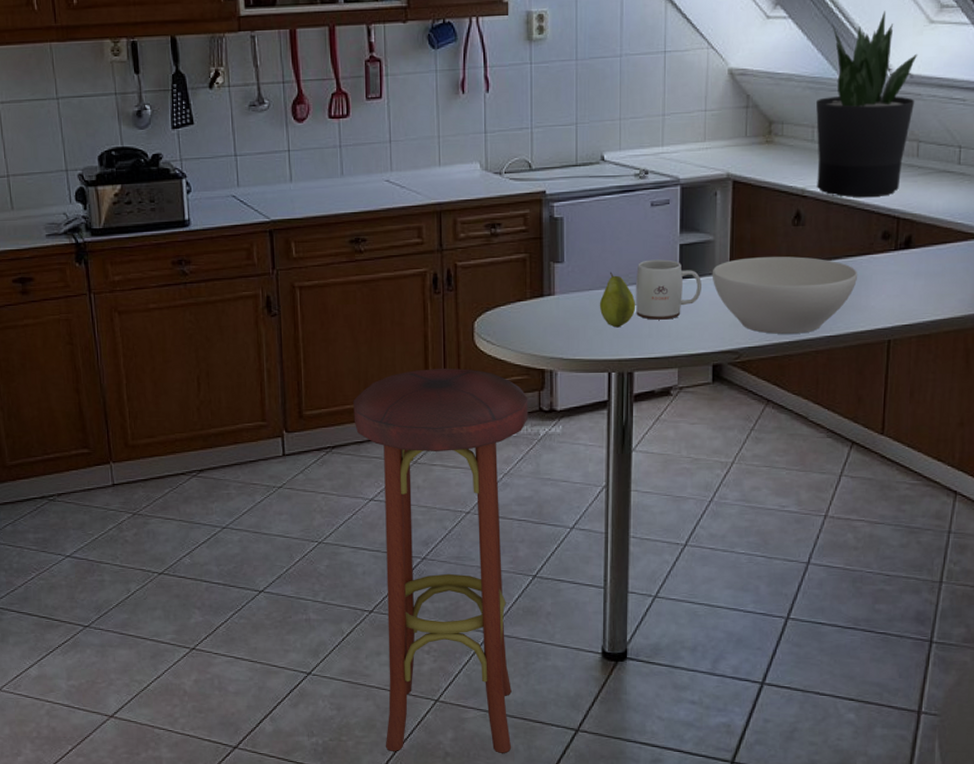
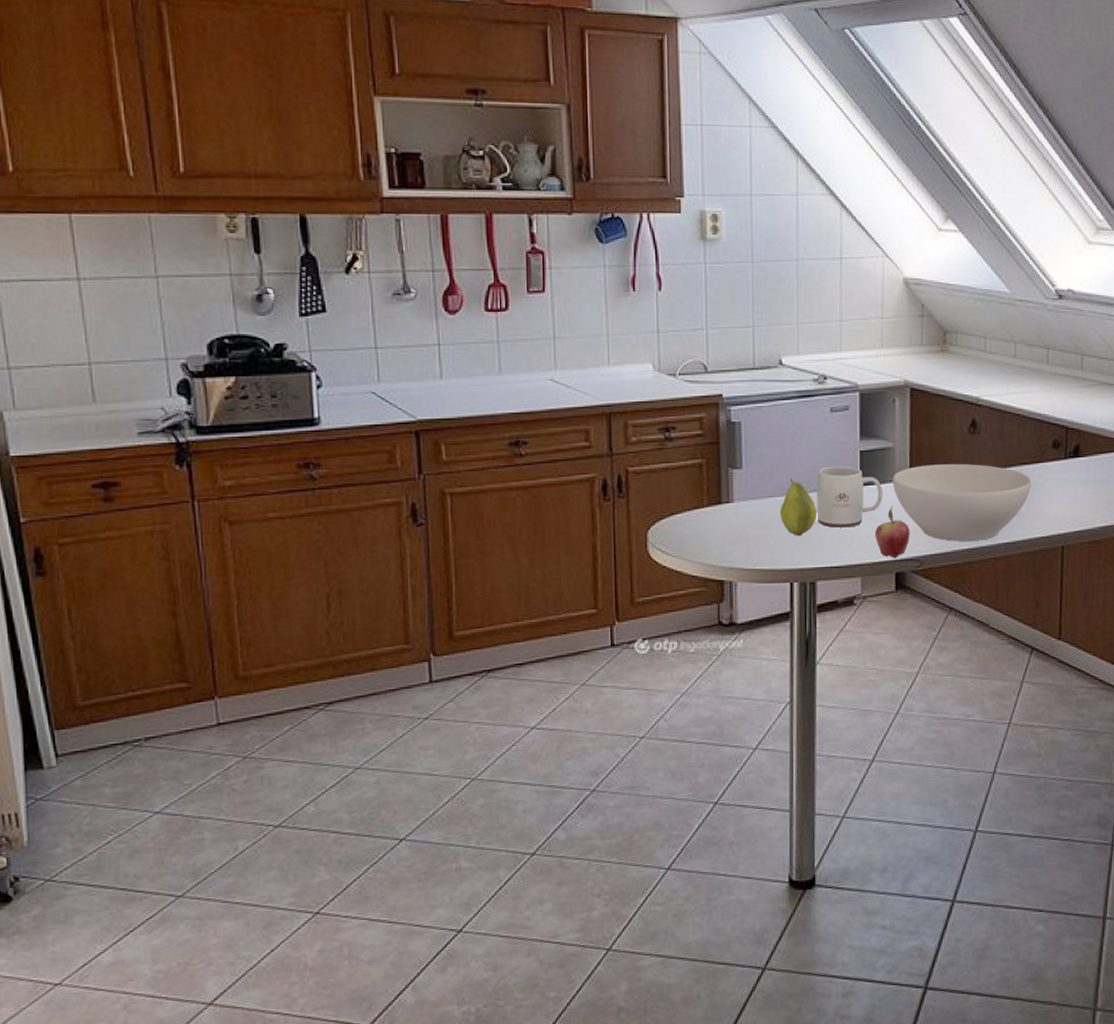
bar stool: present [353,368,528,753] -> none [512,580,707,1013]
fruit: none [692,298,729,350] -> present [874,505,910,558]
planter: present [816,11,918,197] -> none [988,230,1079,406]

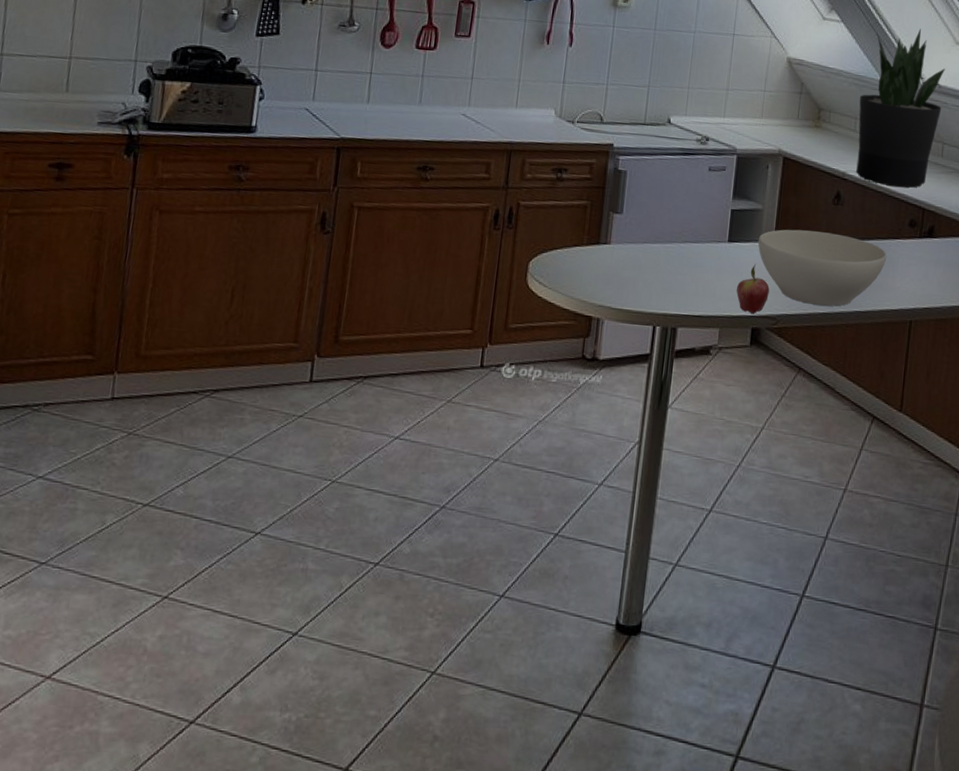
fruit: present [779,478,818,536] -> none [651,227,686,283]
mug: present [816,466,882,528] -> none [685,220,748,280]
planter: none [988,230,1079,406] -> present [856,28,946,188]

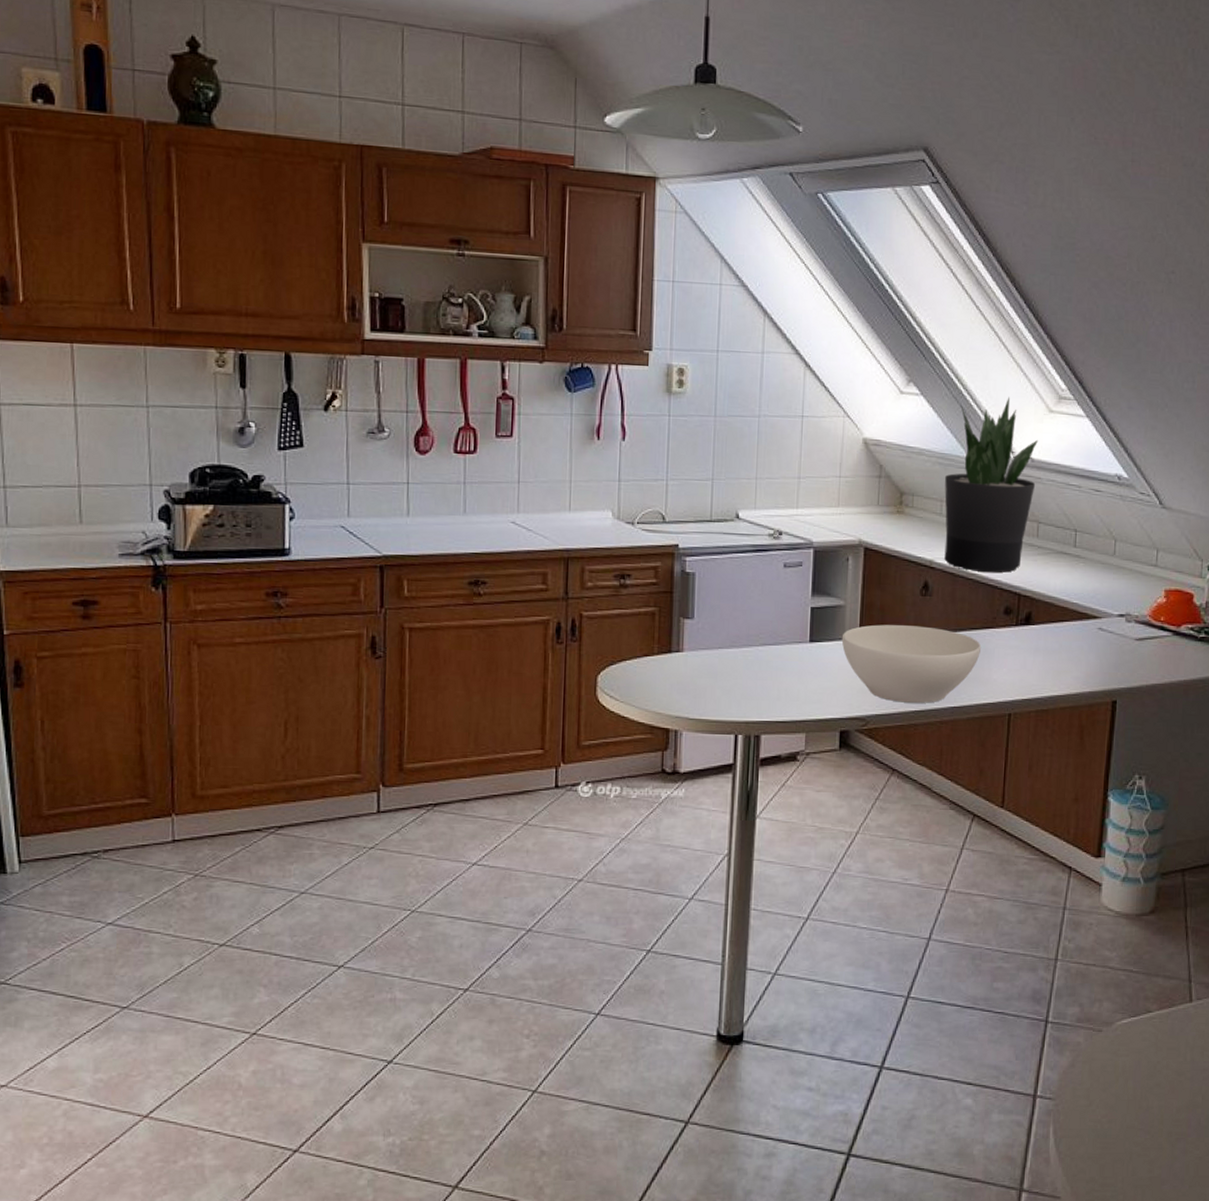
fruit: present [736,263,770,314] -> none [821,663,857,716]

